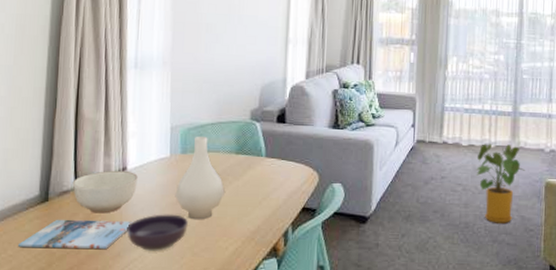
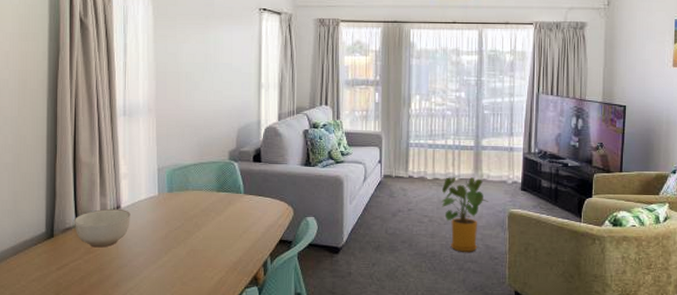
magazine: present [17,219,134,249] -> none [29,253,129,280]
bowl: present [127,214,188,251] -> none [123,247,177,281]
vase: present [175,136,226,220] -> none [164,176,209,253]

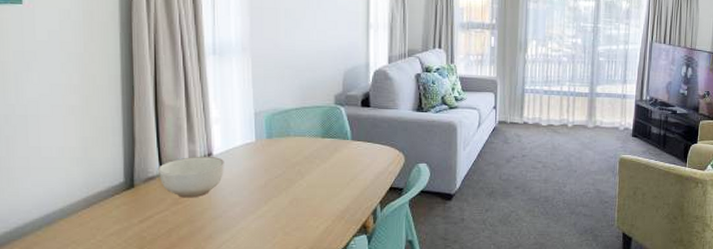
house plant: present [441,176,489,252] -> none [555,122,601,197]

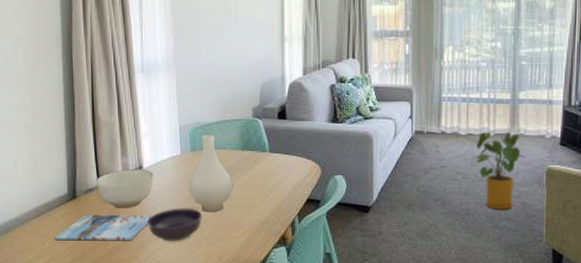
magazine: none [106,204,223,233] -> present [53,214,153,241]
bowl: none [217,197,278,232] -> present [148,208,202,242]
vase: none [263,121,314,202] -> present [188,134,235,213]
house plant: none [555,122,601,197] -> present [475,131,526,210]

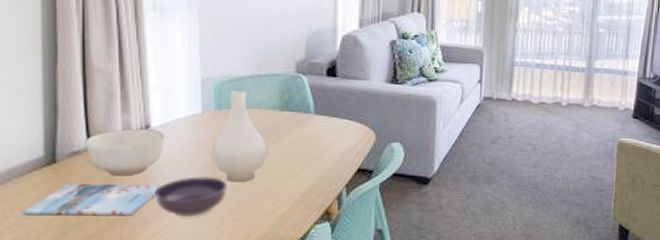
house plant: present [475,131,526,210] -> none [546,100,598,184]

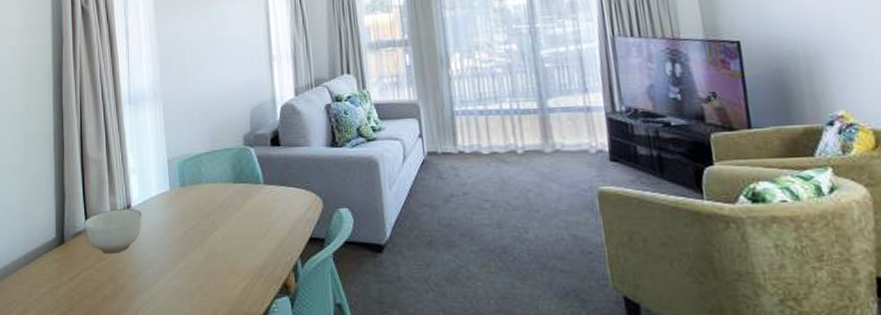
magazine: present [21,183,163,216] -> none [41,260,143,292]
bowl: present [155,176,227,217] -> none [137,251,194,292]
vase: present [210,90,270,183] -> none [178,166,228,257]

